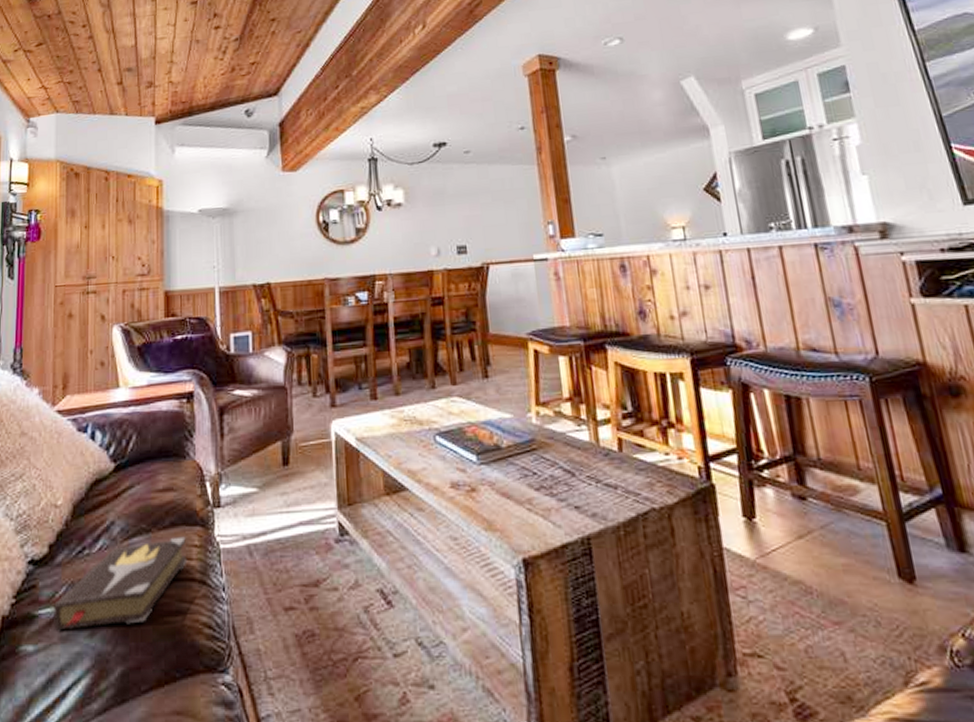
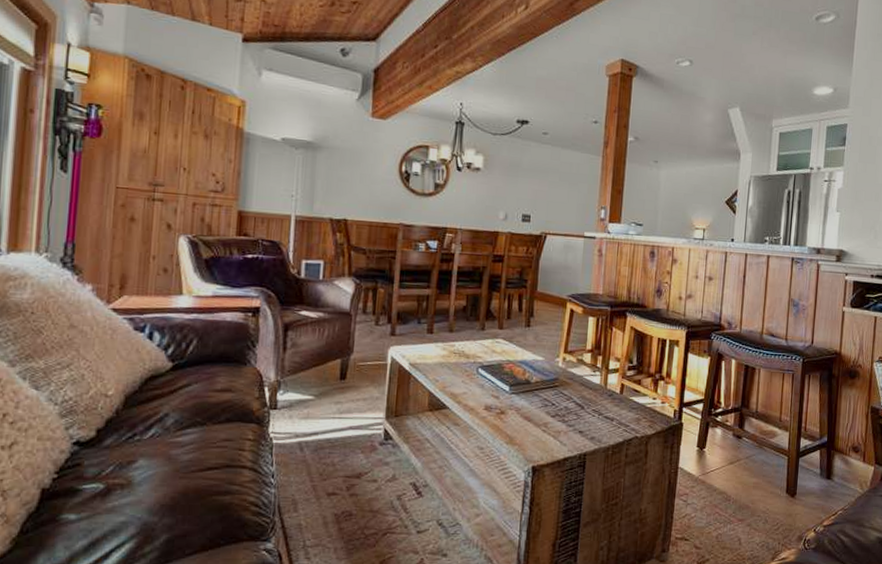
hardback book: present [54,536,188,631] -> none [99,431,240,503]

